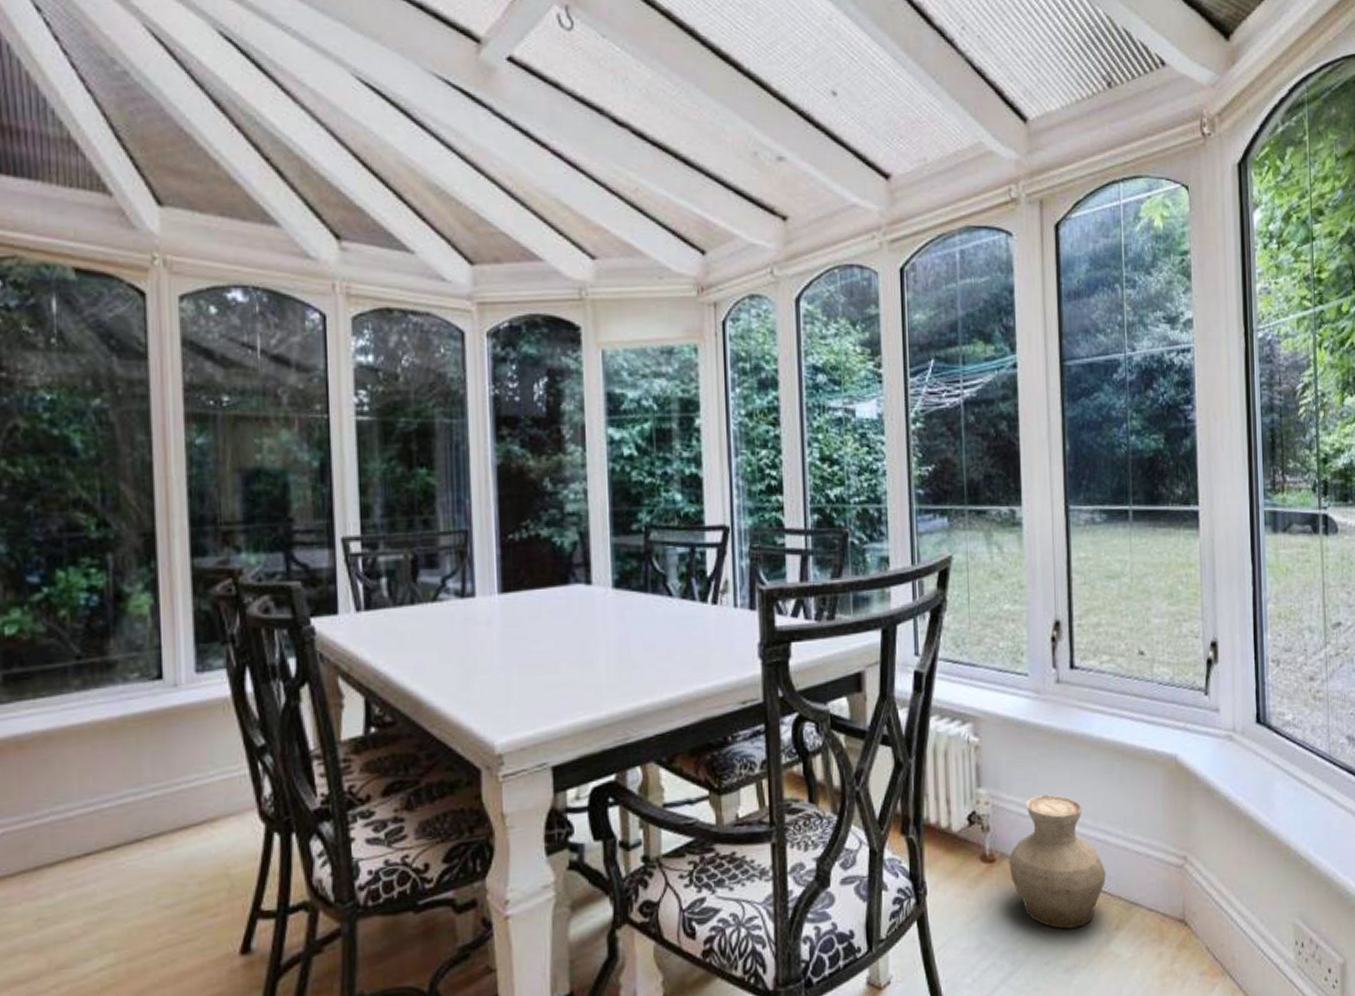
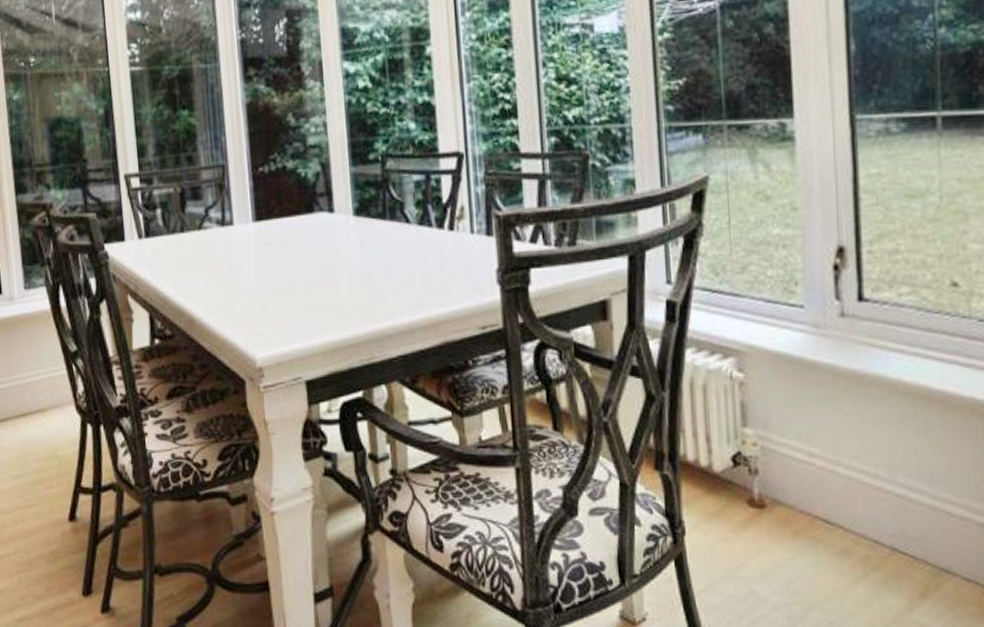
vase: present [1008,794,1106,929] -> none [782,440,907,589]

